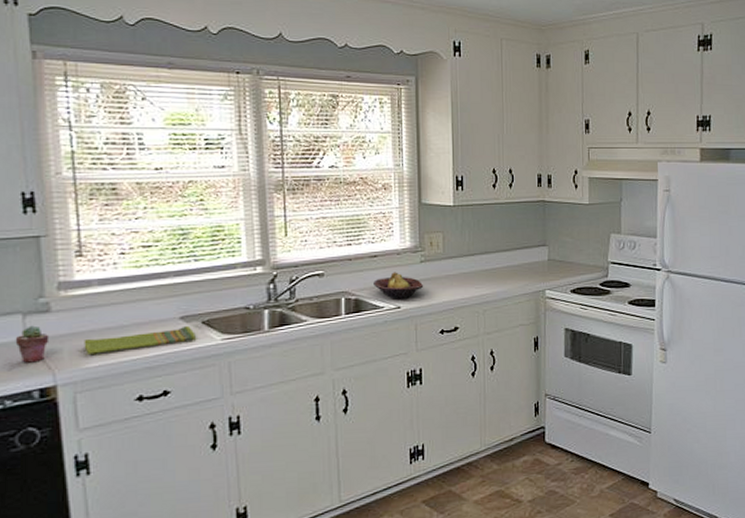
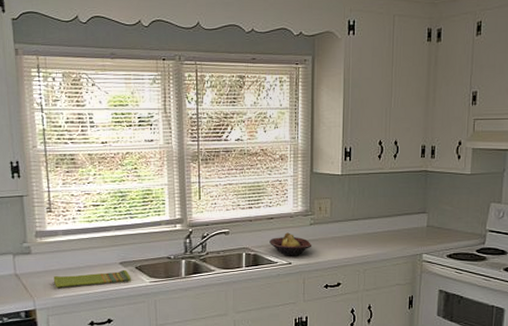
potted succulent: present [15,325,50,363] -> none [8,263,31,291]

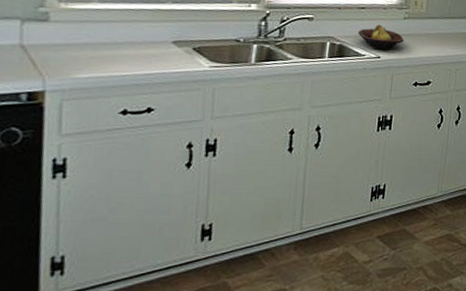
dish towel: present [53,269,131,288] -> none [76,50,186,66]

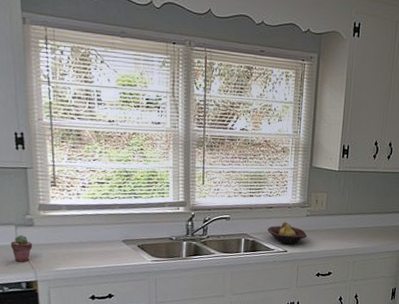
potted succulent: none [10,32,45,67] -> present [10,235,33,262]

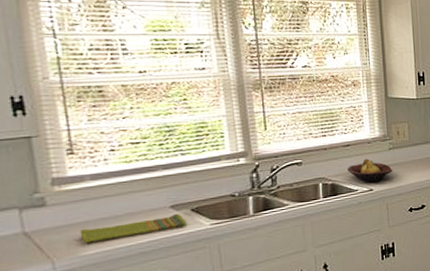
potted succulent: present [10,235,33,262] -> none [13,219,47,254]
dish towel: none [56,247,133,261] -> present [80,213,186,243]

